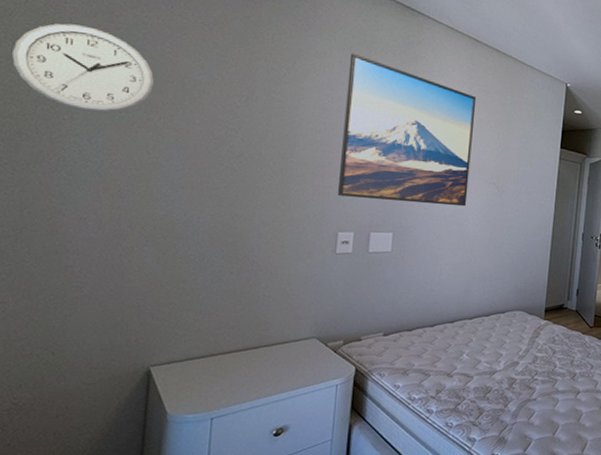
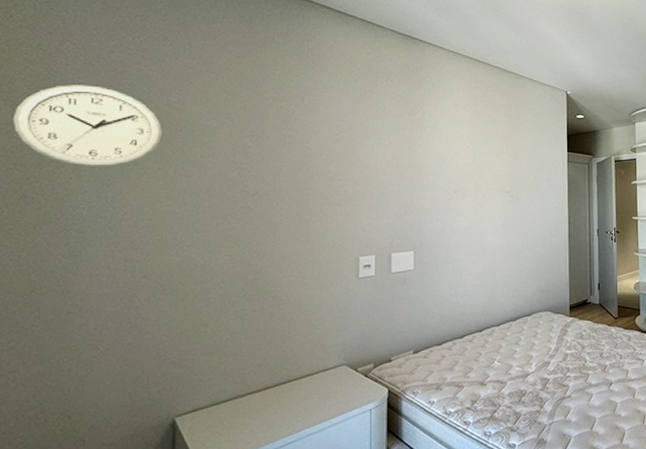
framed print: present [337,53,477,207] -> none [355,84,483,221]

